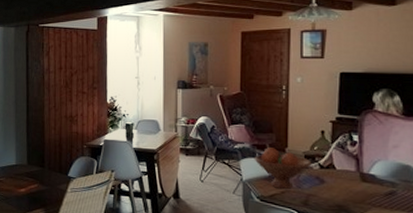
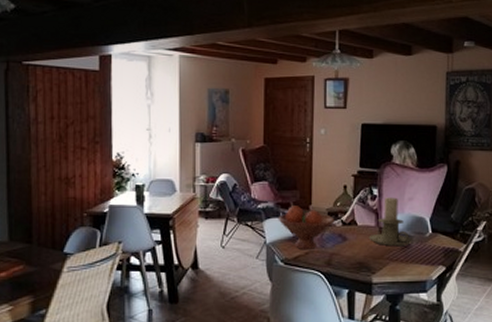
candle holder: none [348,144,399,193] -> present [368,197,413,247]

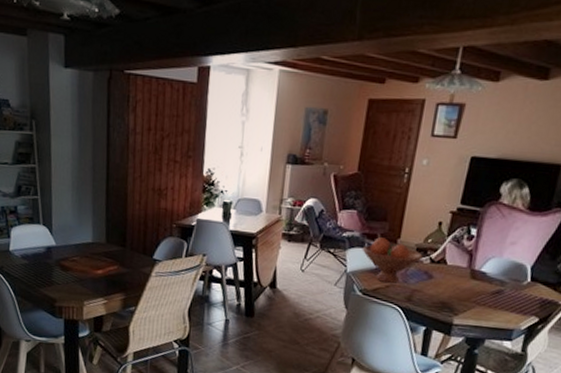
candle holder: present [368,197,413,247] -> none [457,239,507,291]

